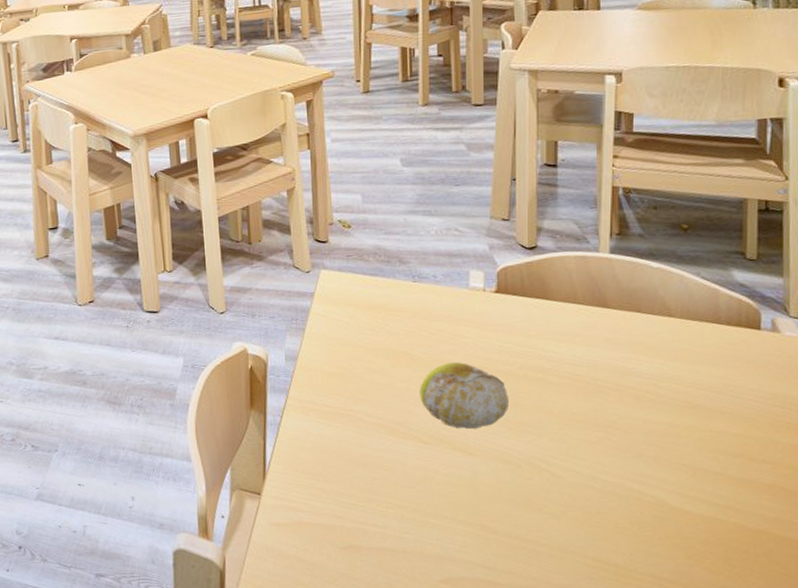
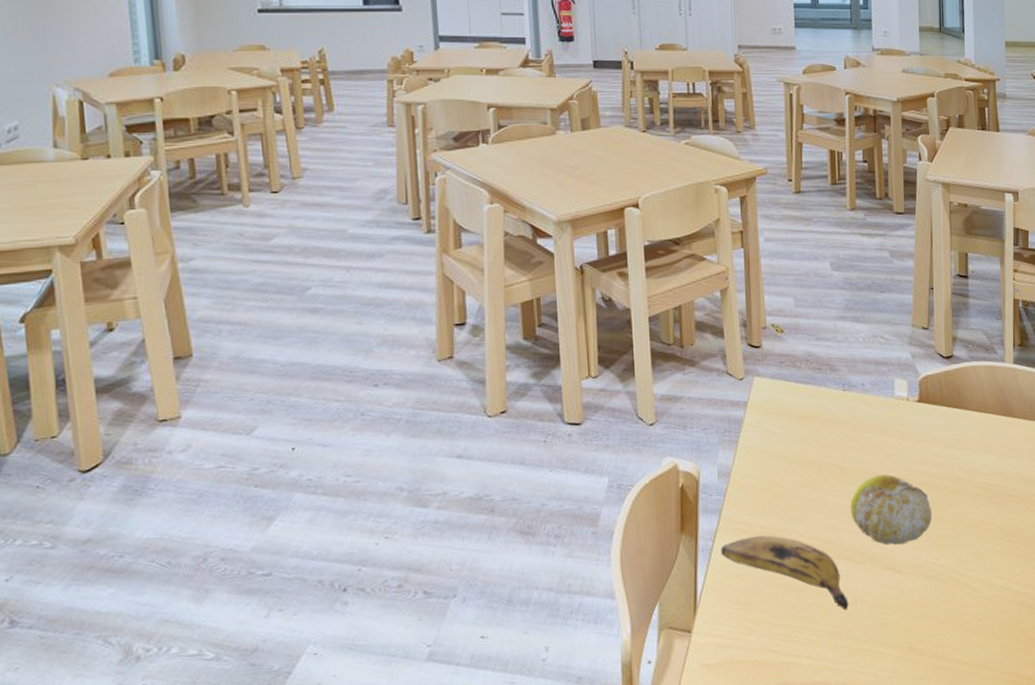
banana: none [288,414,417,486] -> present [721,535,849,610]

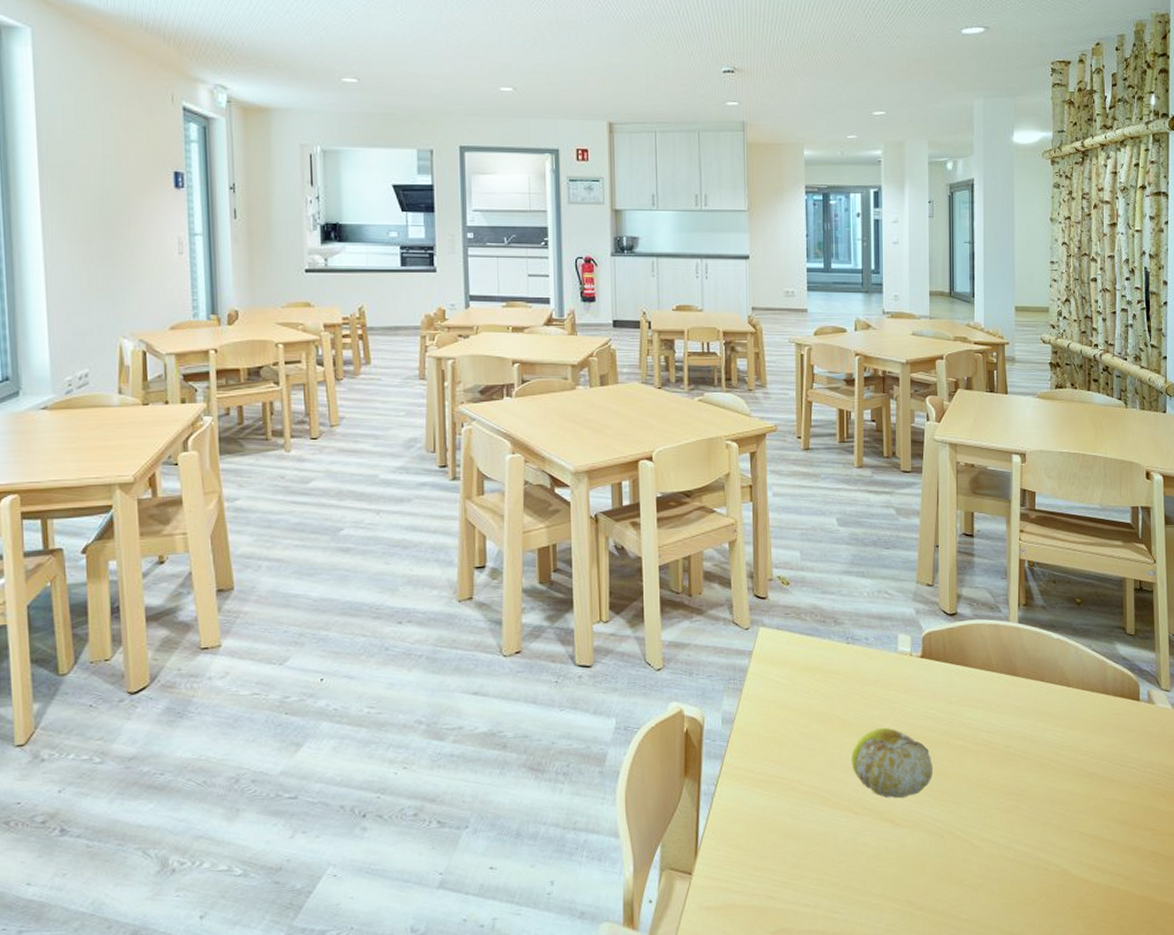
banana: present [721,535,849,610] -> none [723,782,848,861]

